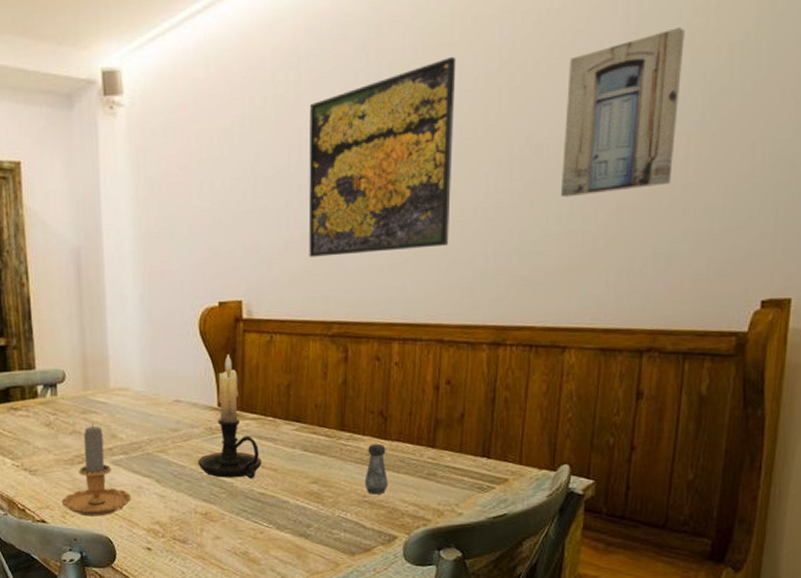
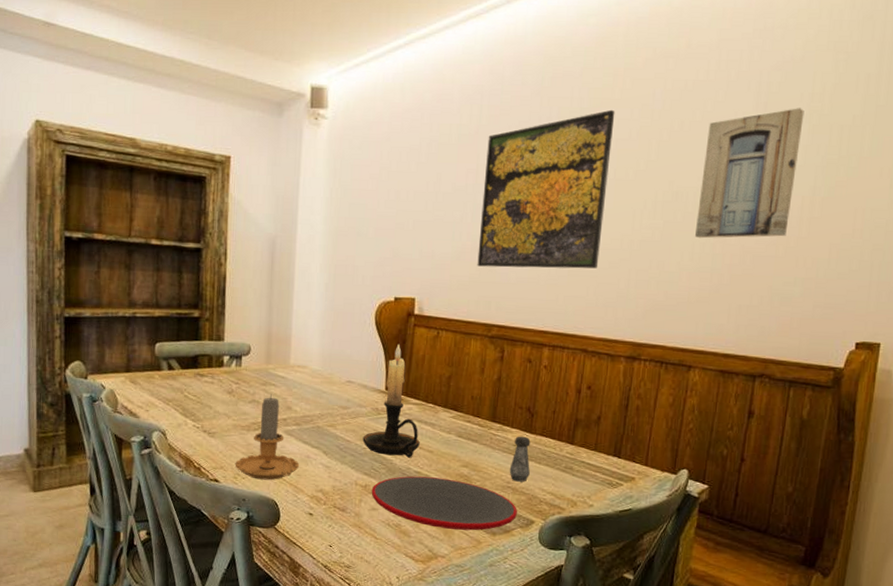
plate: none [213,498,378,552] -> present [371,476,518,531]

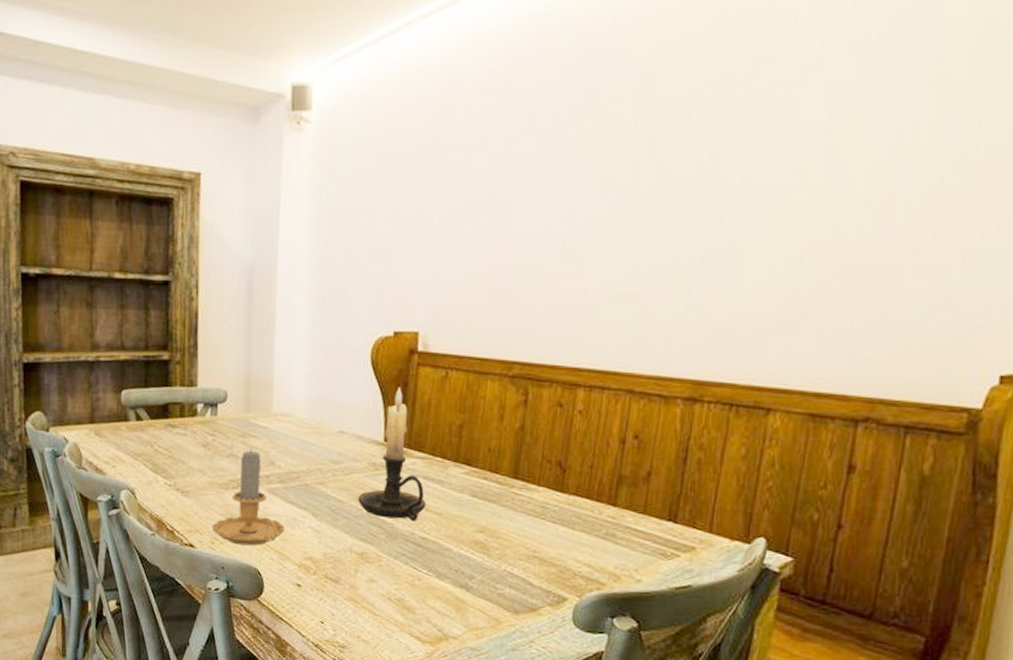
plate: present [371,476,518,531] -> none [369,542,547,608]
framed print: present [477,109,615,269] -> none [494,89,670,292]
salt shaker: present [509,436,531,482] -> none [535,495,562,551]
wall art: present [694,108,804,239] -> none [775,71,930,247]

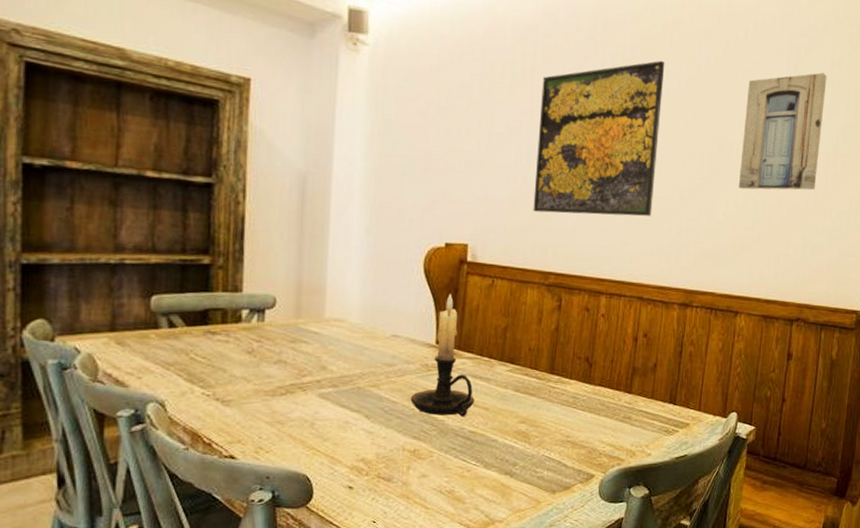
candle: present [212,446,285,546] -> none [256,352,336,452]
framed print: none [494,89,670,292] -> present [533,60,665,217]
wall art: none [775,71,930,247] -> present [738,72,827,190]

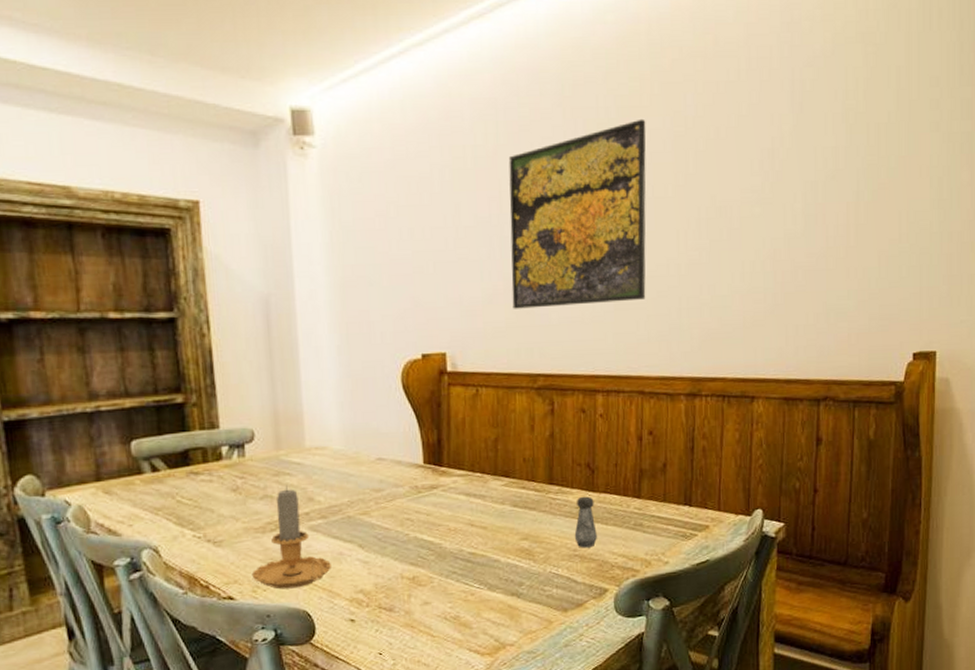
candle: none [256,352,336,452] -> present [251,485,331,590]
candle holder: present [410,293,475,417] -> none [403,408,471,539]
salt shaker: none [568,387,590,435] -> present [574,496,597,548]
wall art: present [738,72,827,190] -> none [743,107,840,257]

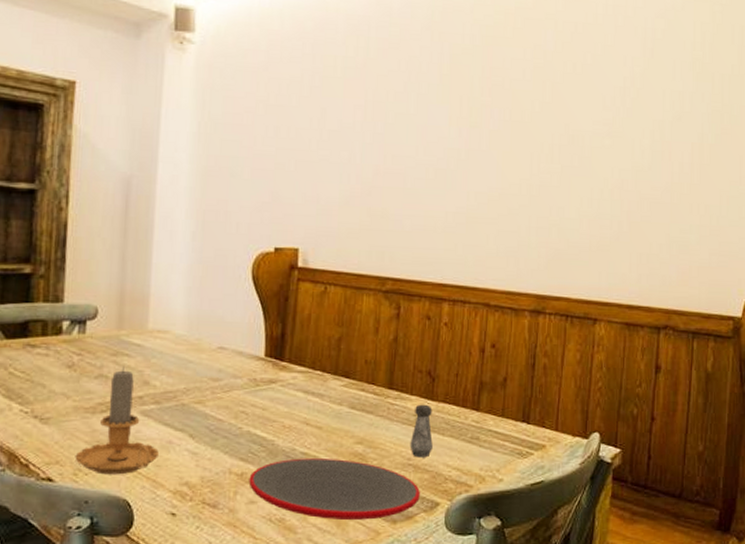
plate: none [421,556,589,613] -> present [249,458,421,520]
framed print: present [508,118,646,309] -> none [368,48,508,216]

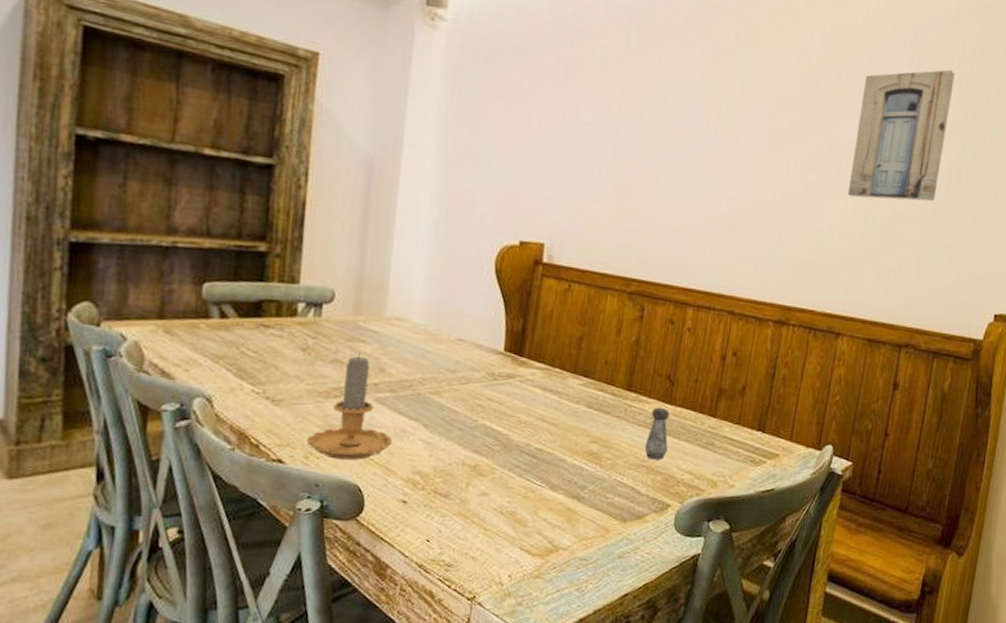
plate: present [249,458,421,520] -> none [481,454,653,518]
wall art: none [592,55,688,184] -> present [847,69,955,202]

